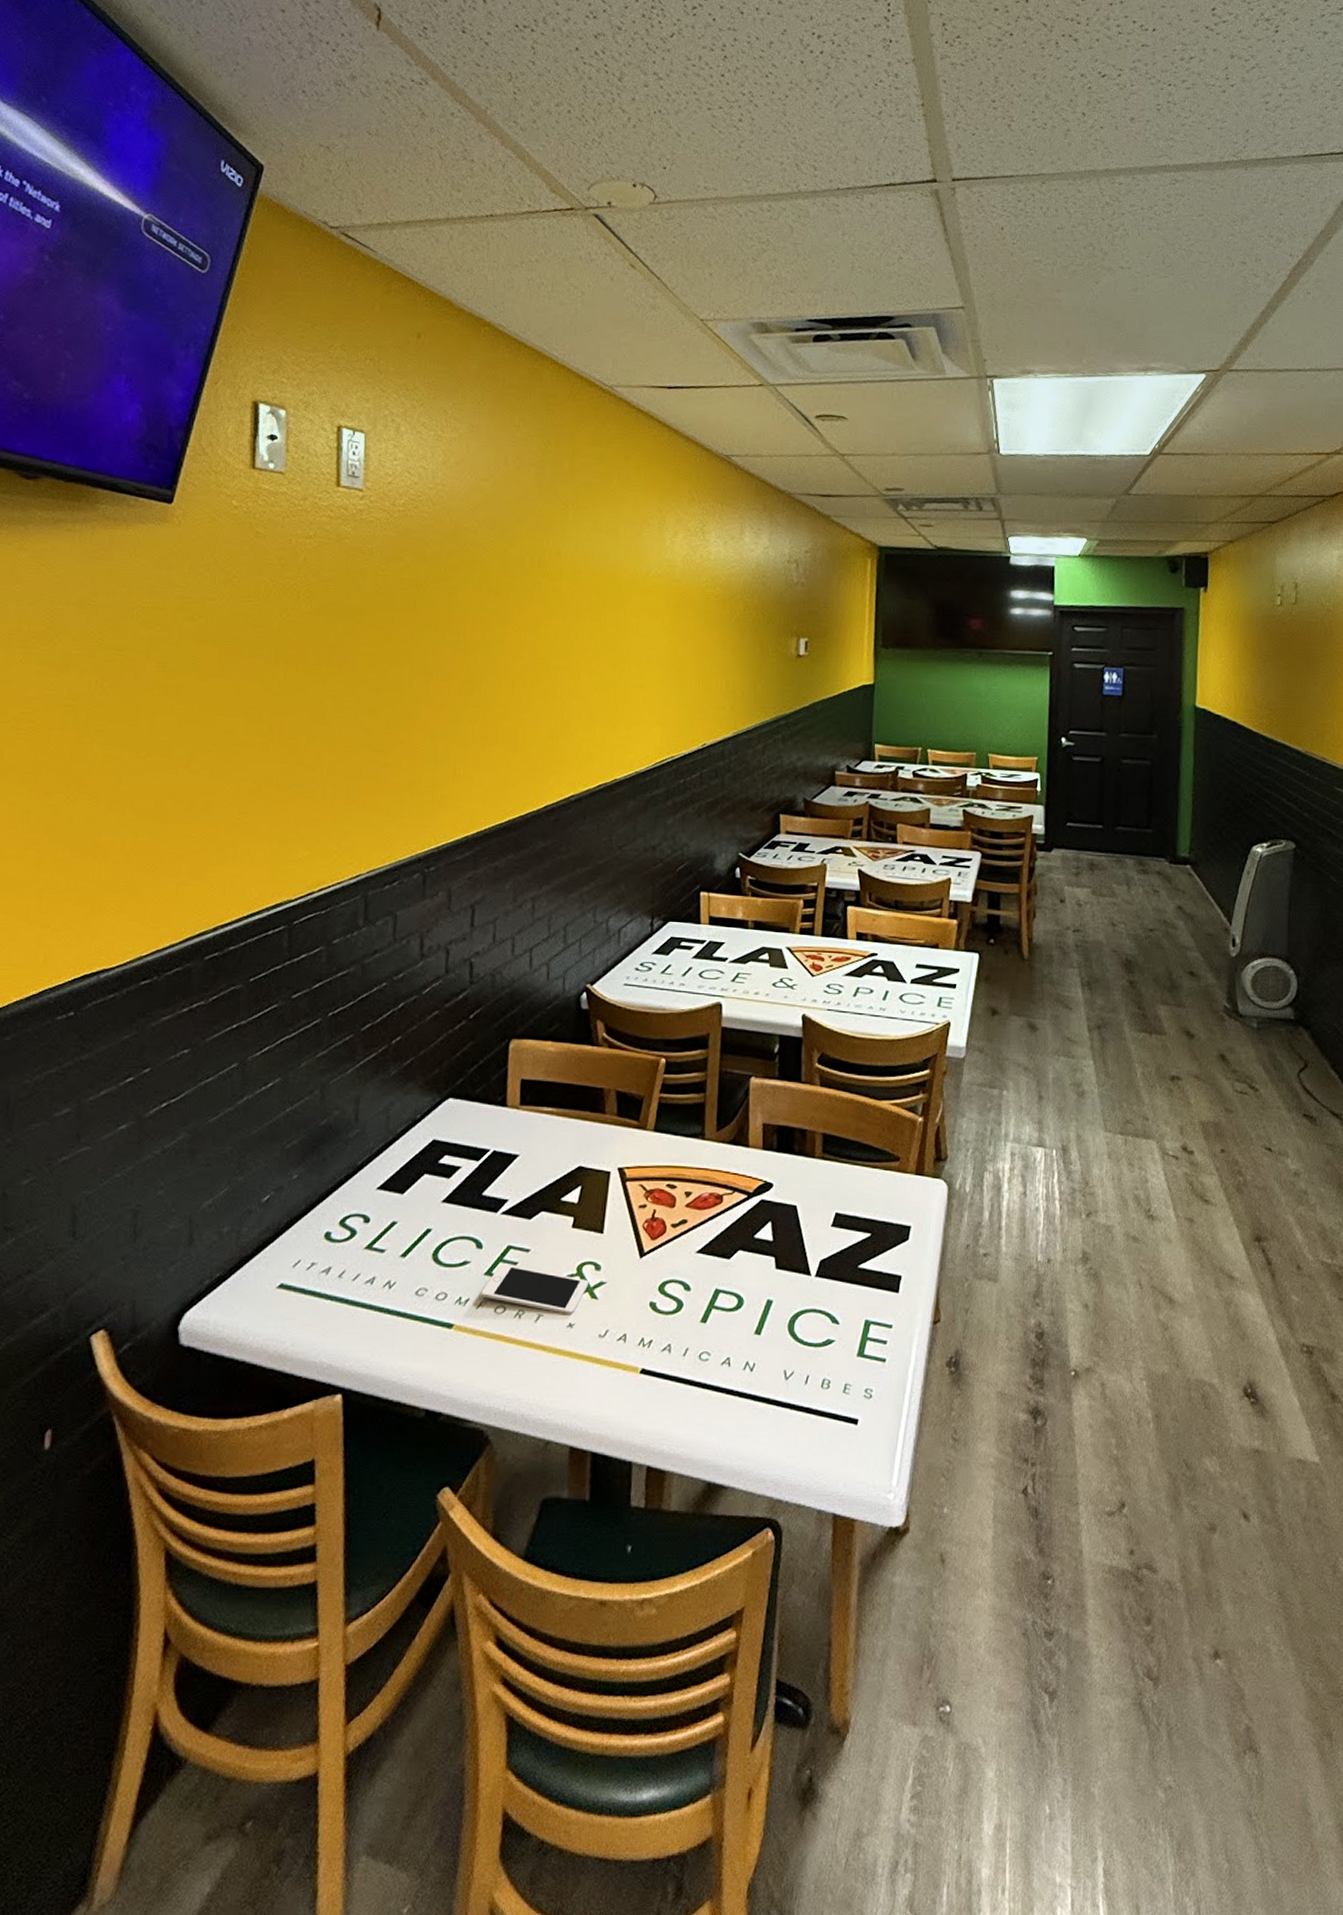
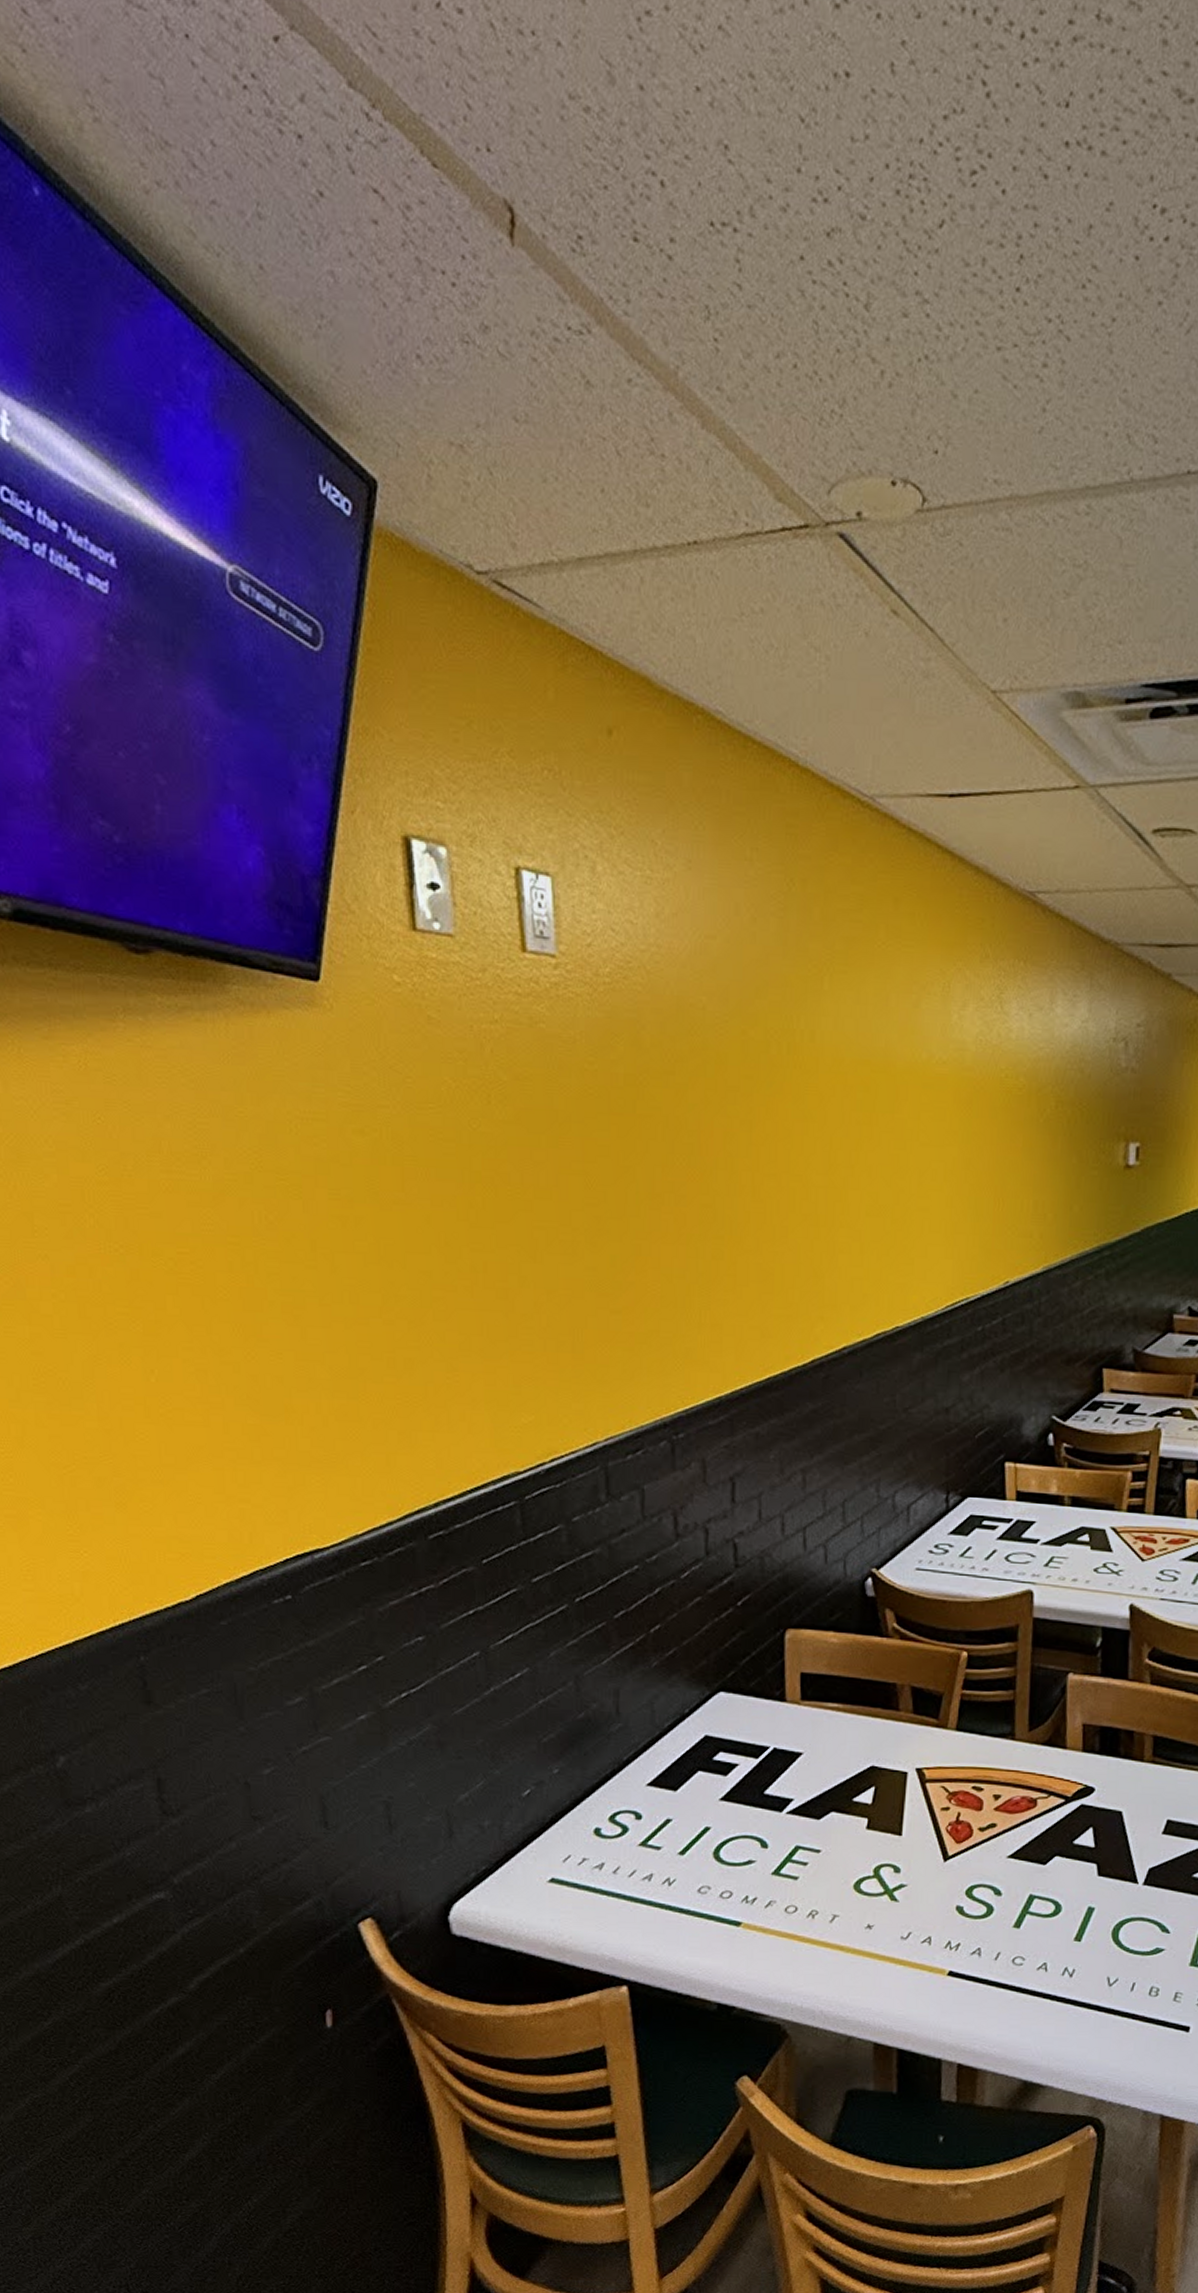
cell phone: present [481,1263,588,1314] -> none [770,1863,887,1916]

